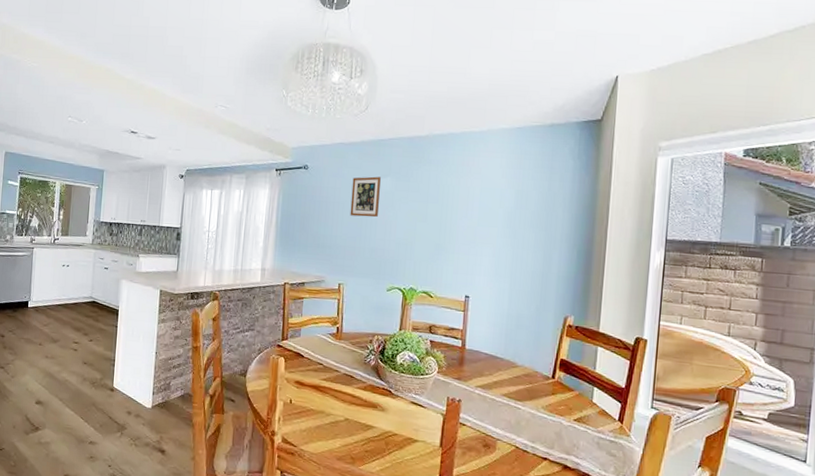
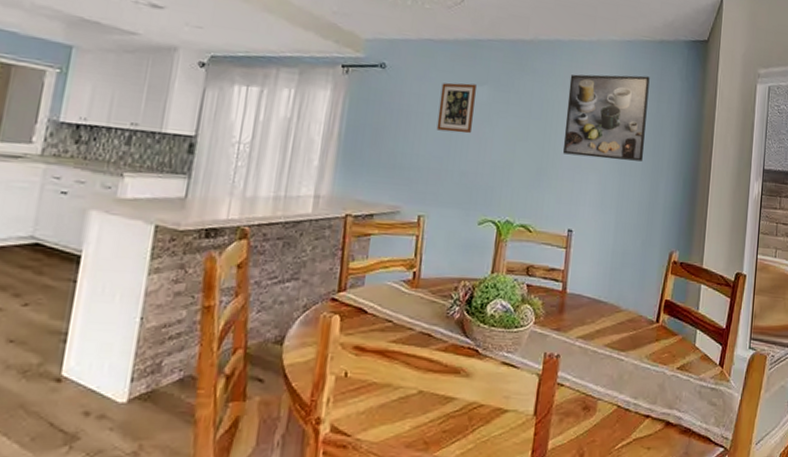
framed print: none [458,158,541,236] -> present [562,74,650,162]

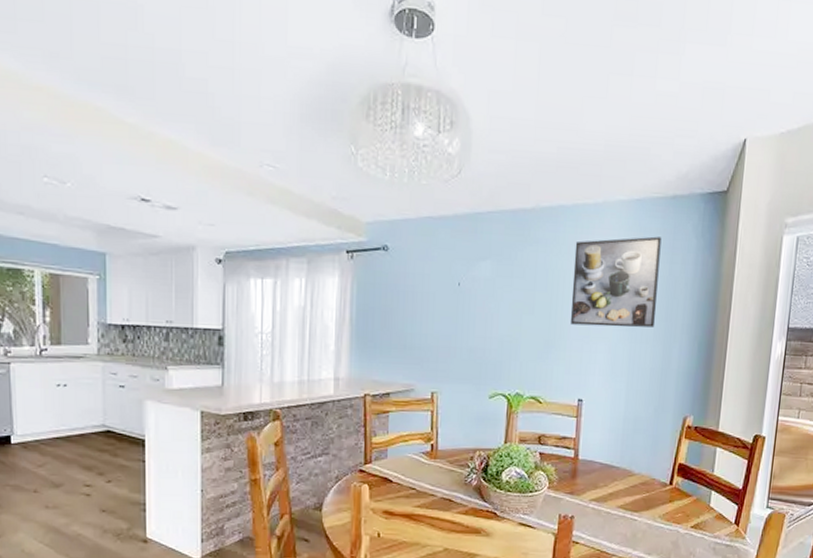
picture frame: present [436,82,476,134] -> none [442,259,479,310]

